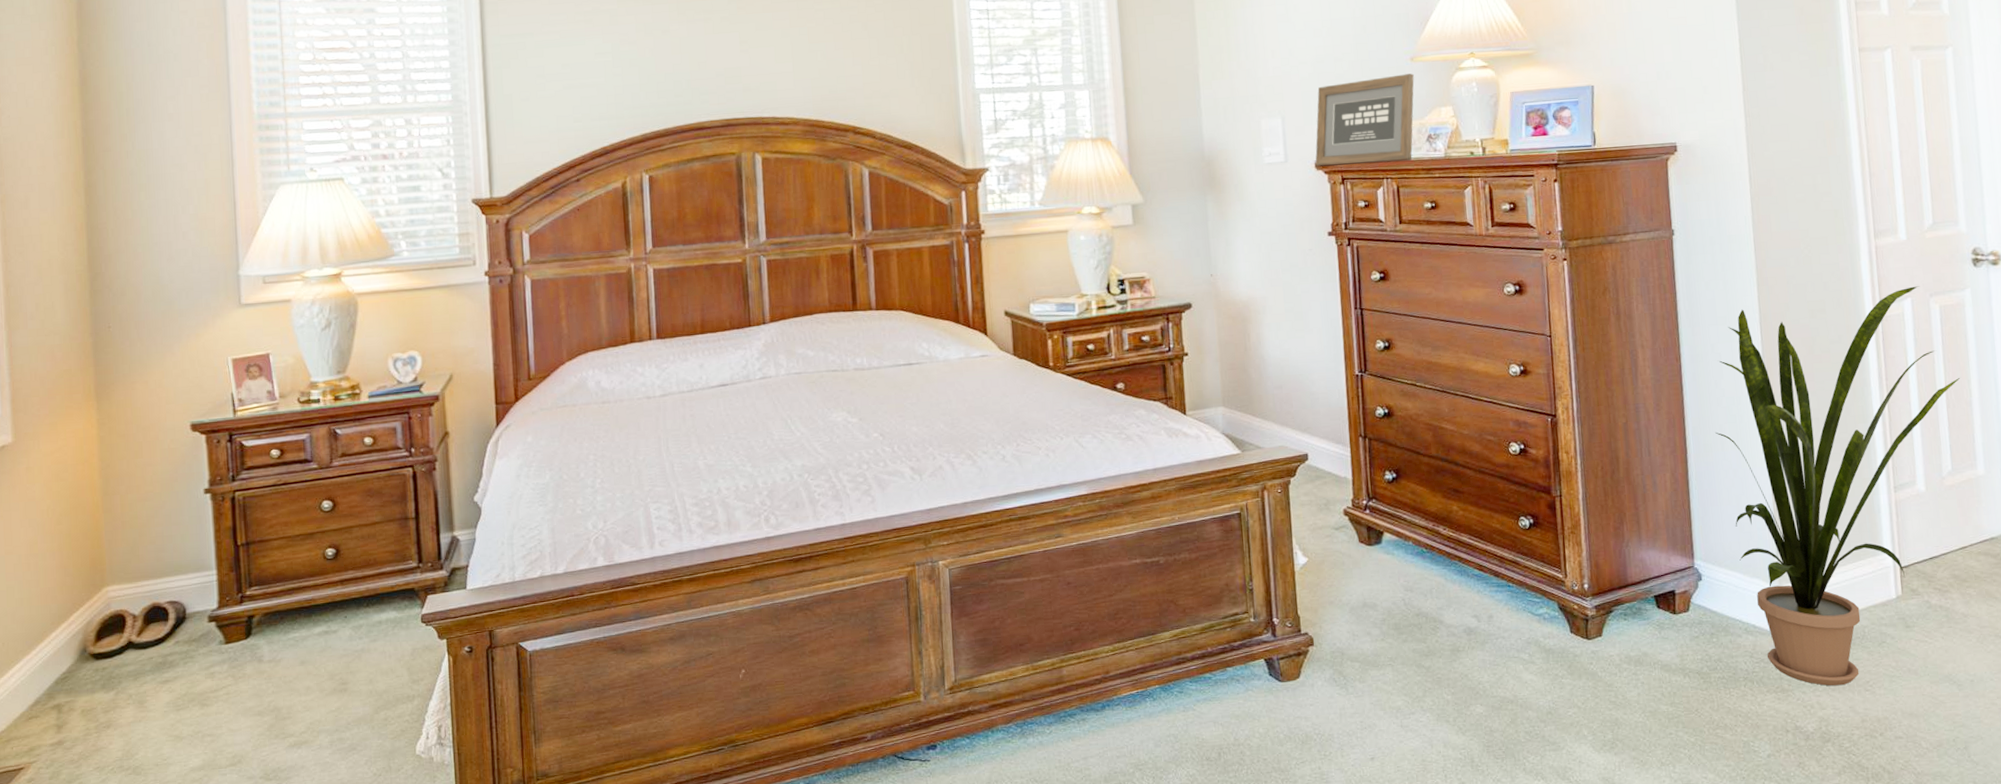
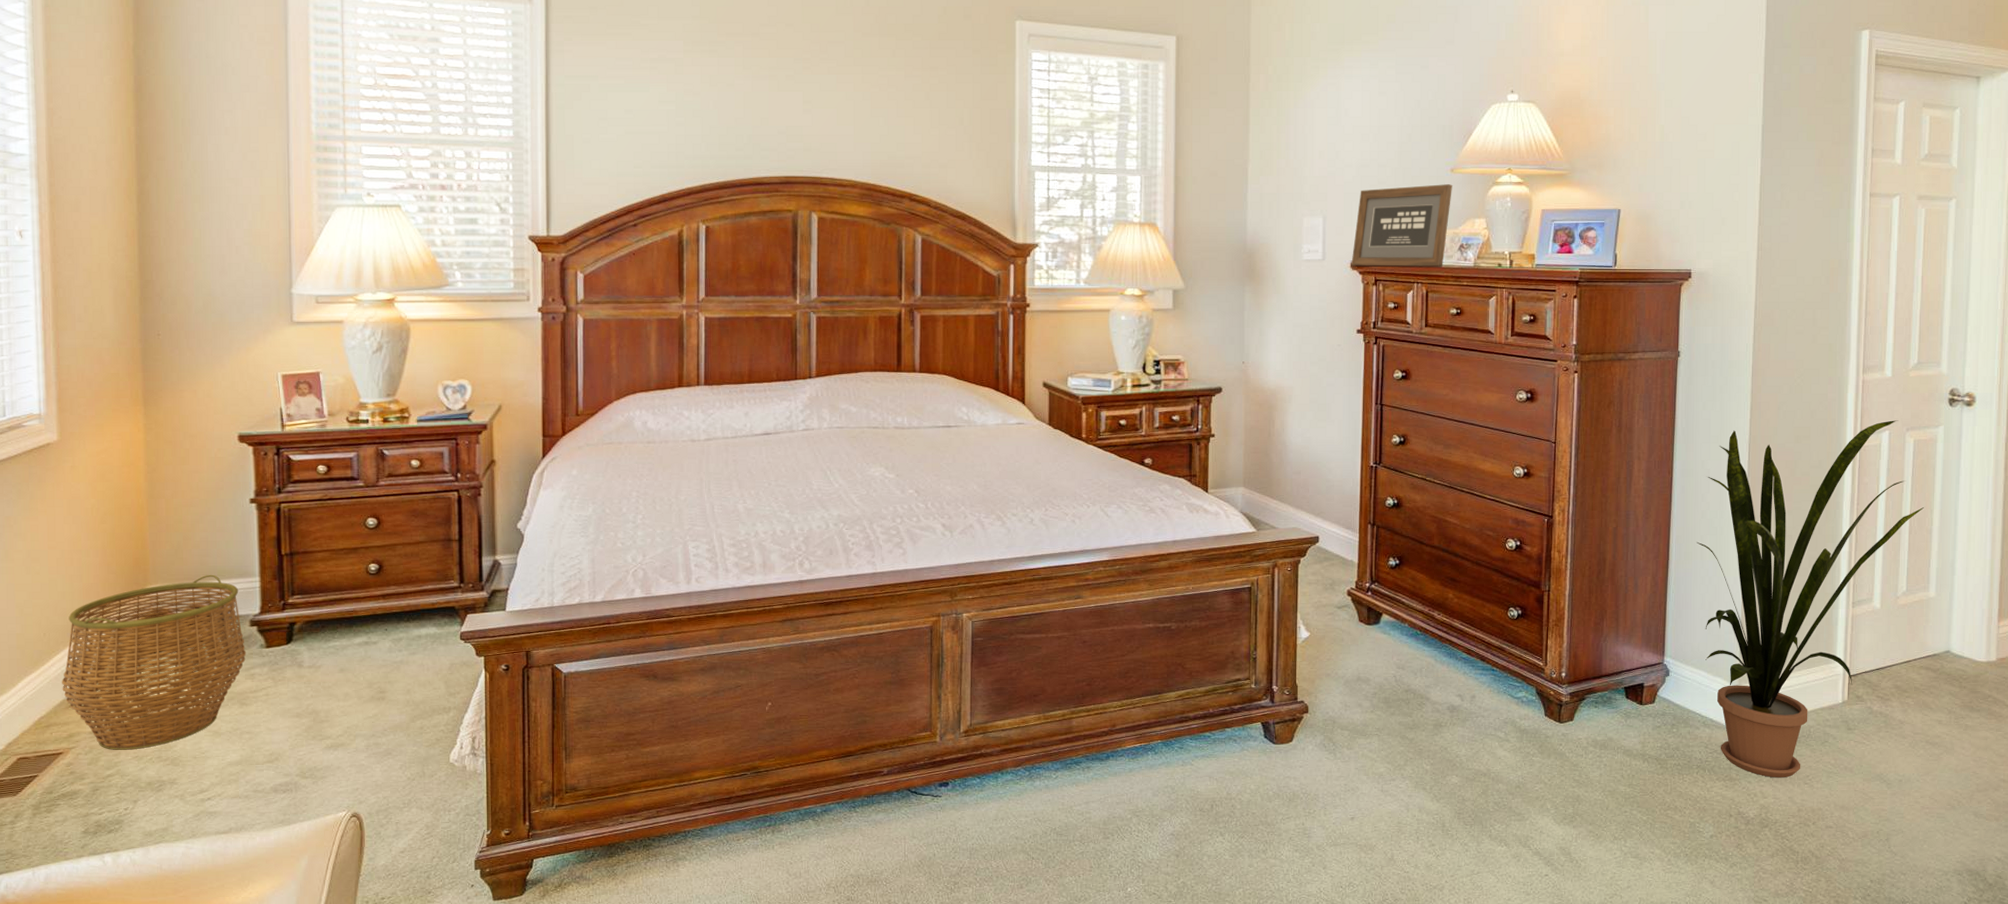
basket: none [21,570,206,762] -> present [62,574,247,750]

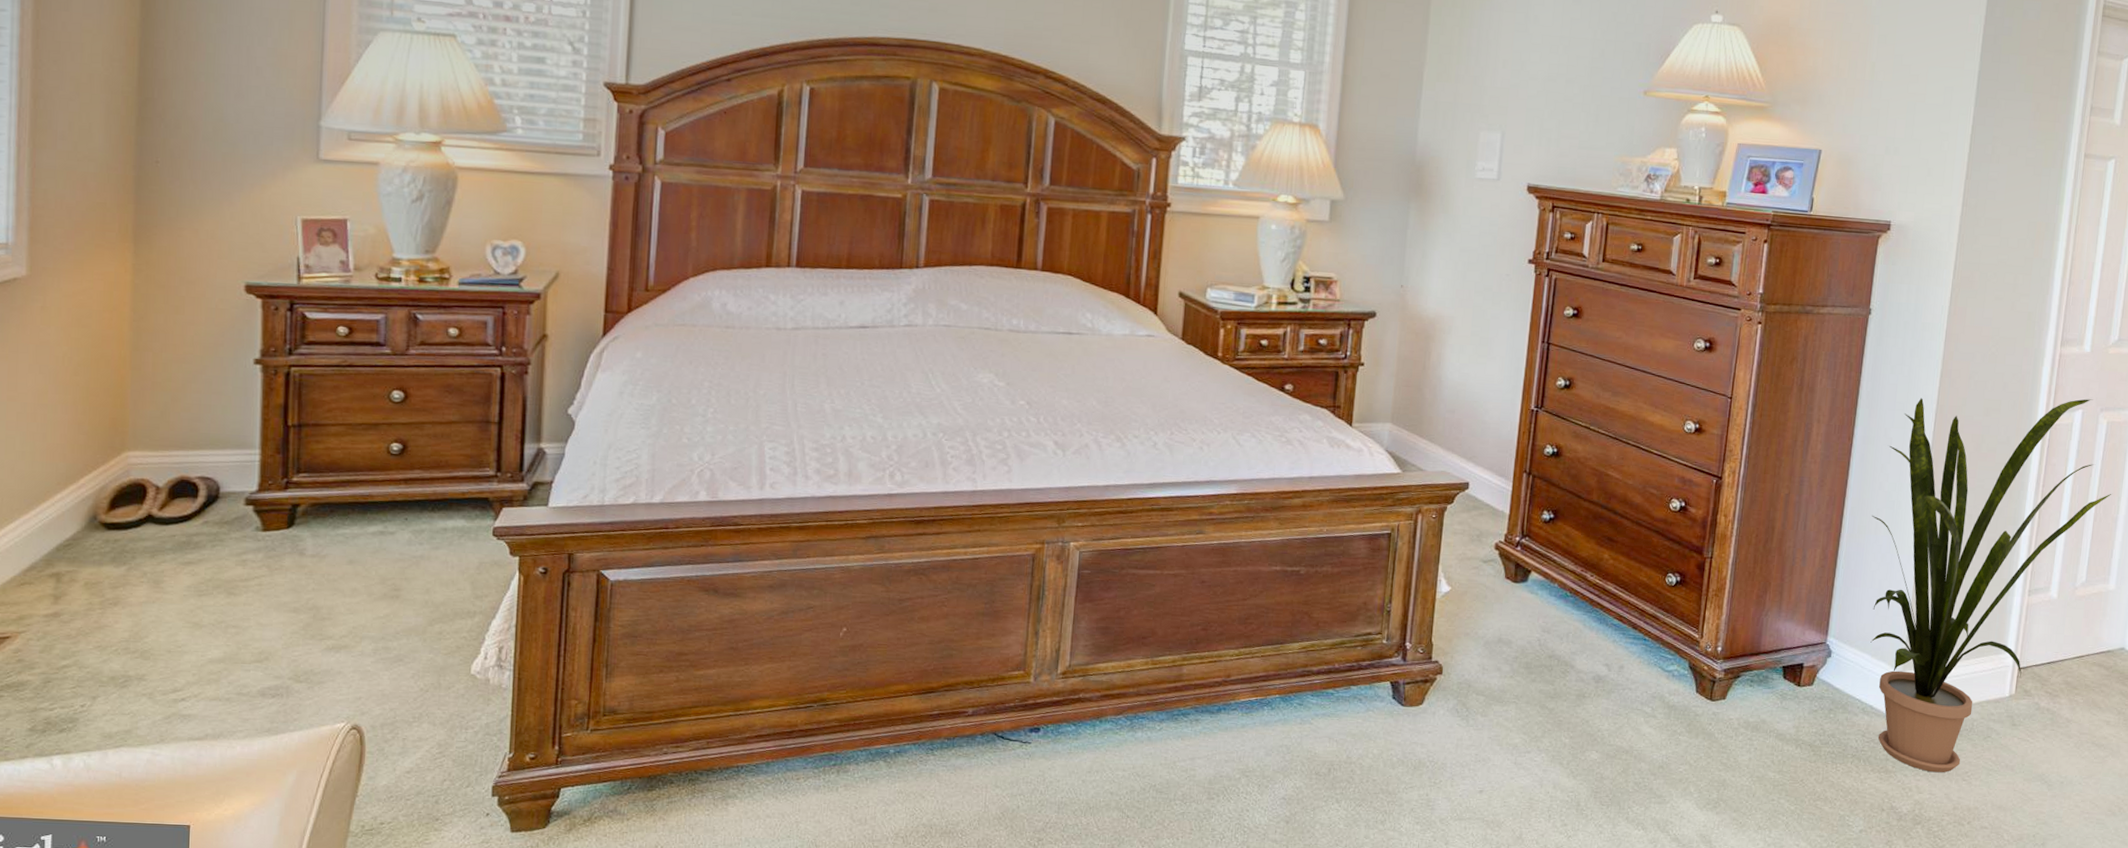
basket: present [62,574,247,750] -> none [14,442,239,638]
picture frame: present [1351,184,1452,268] -> none [1528,106,1644,198]

